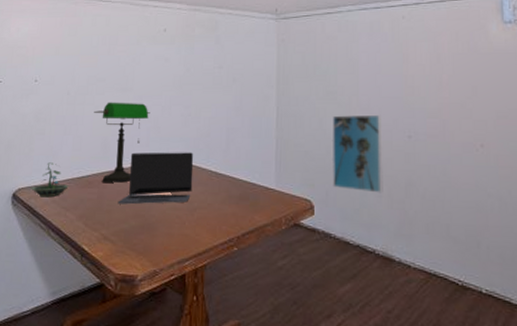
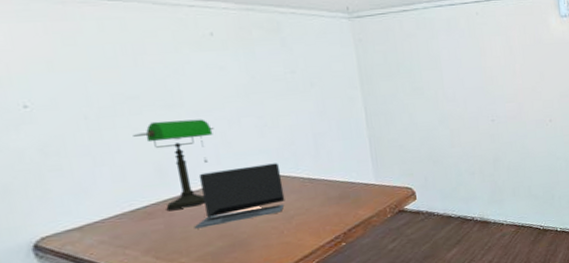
terrarium: present [31,162,69,198] -> none [60,200,120,242]
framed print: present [332,114,383,193] -> none [422,104,475,173]

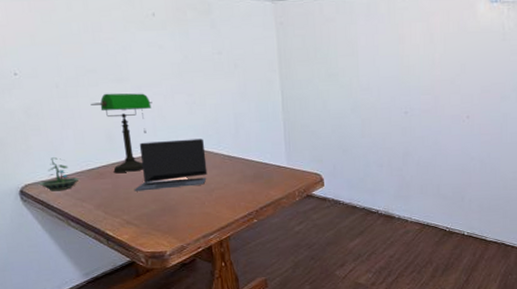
terrarium: none [60,200,120,242] -> present [38,157,80,192]

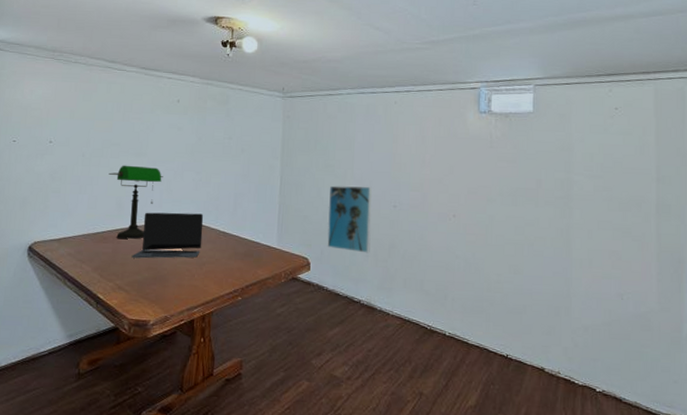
terrarium: present [38,157,80,192] -> none [47,218,84,251]
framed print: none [336,93,384,164] -> present [327,185,372,253]

